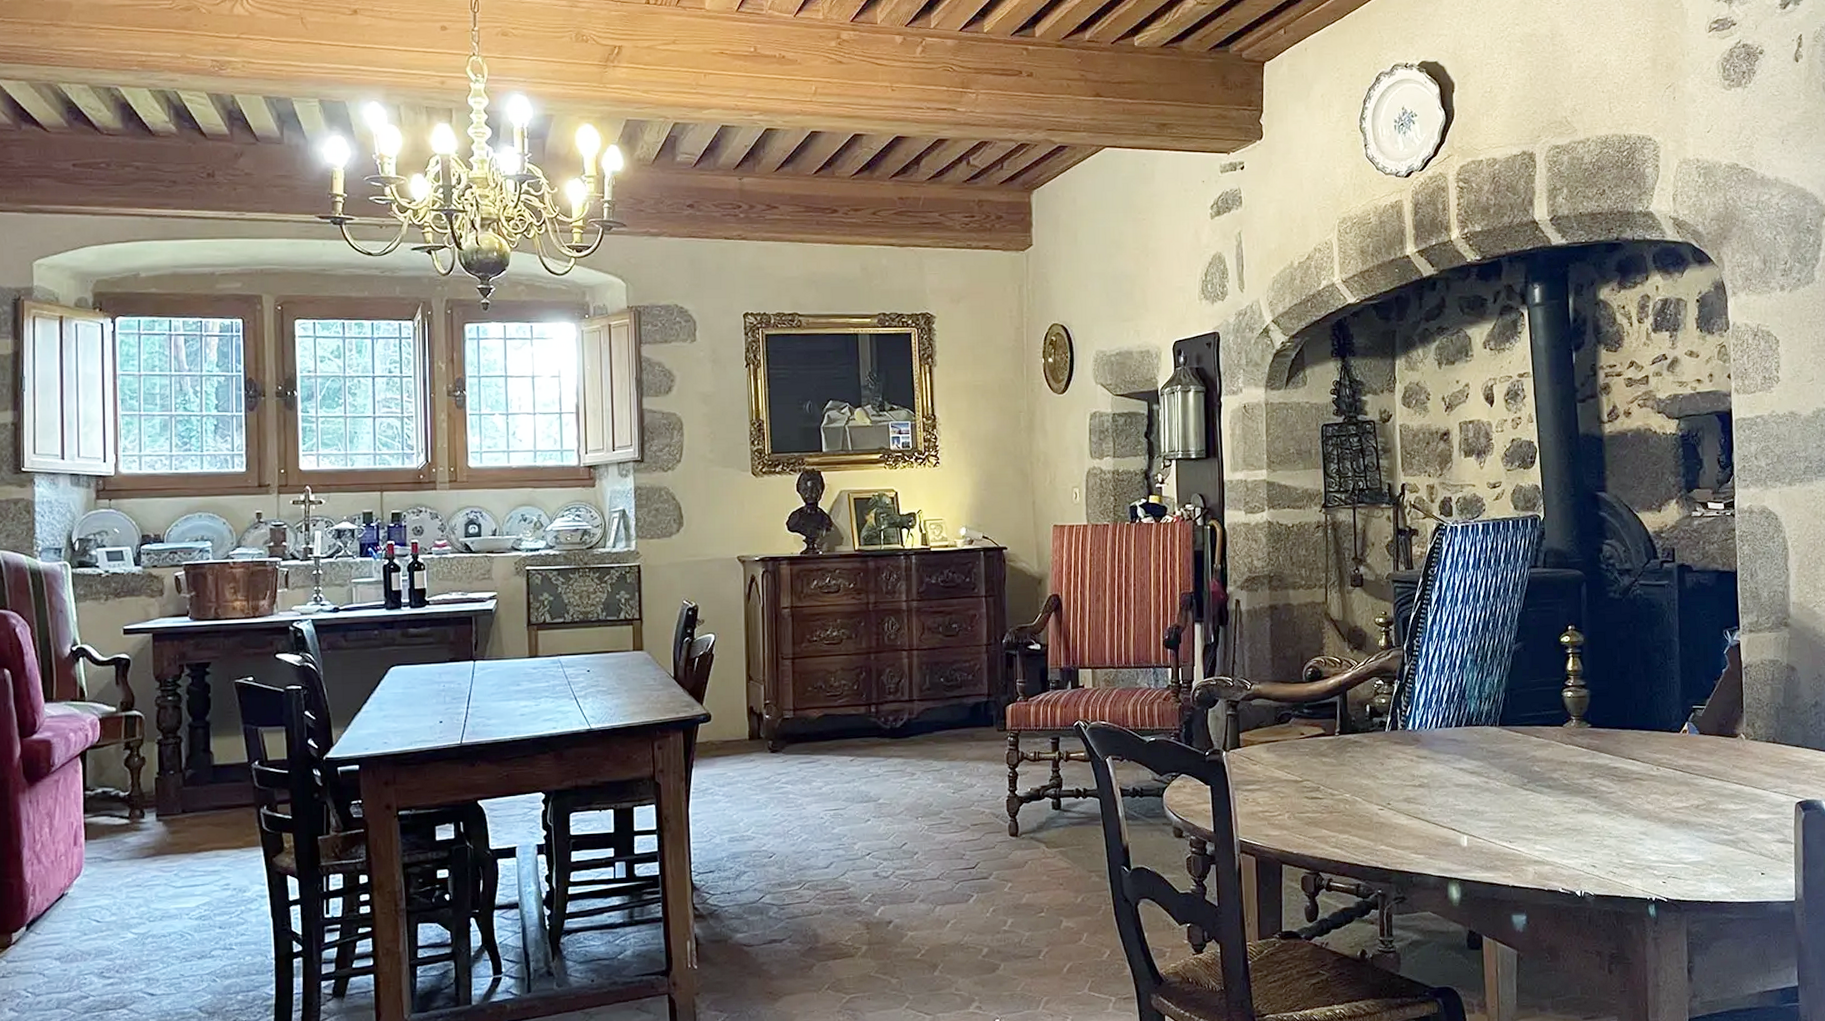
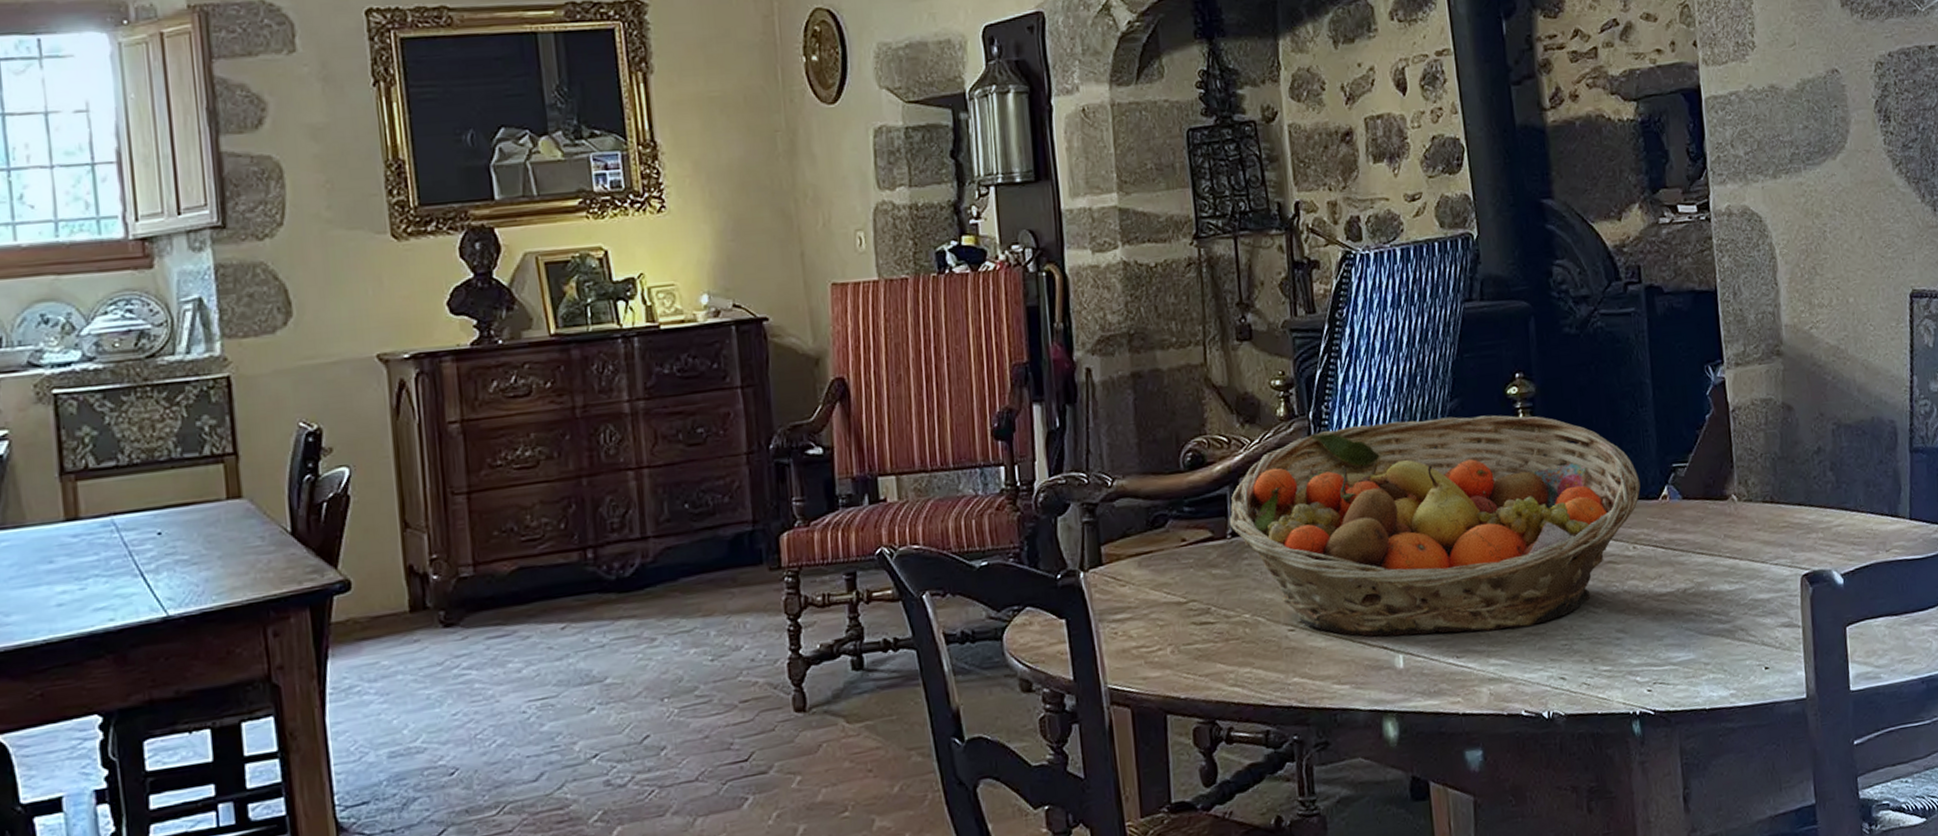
fruit basket: none [1337,656,1665,824] -> present [1229,415,1641,637]

